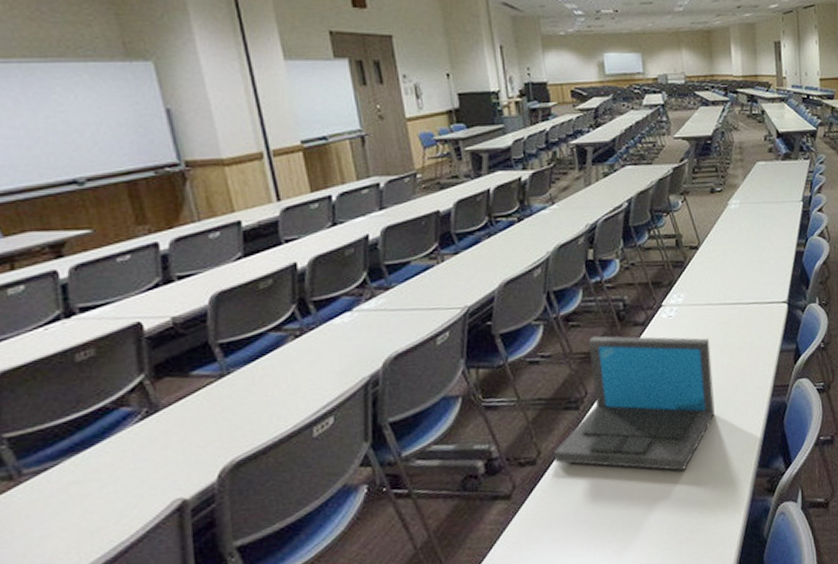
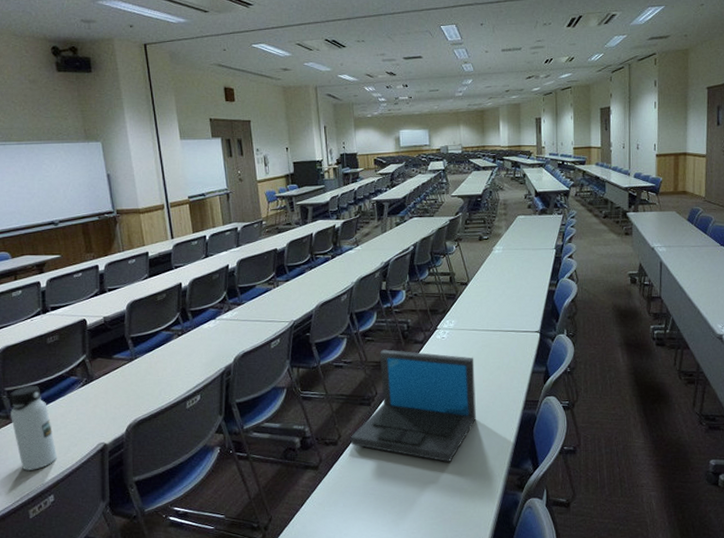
water bottle: none [12,426,104,554] -> present [9,386,58,471]

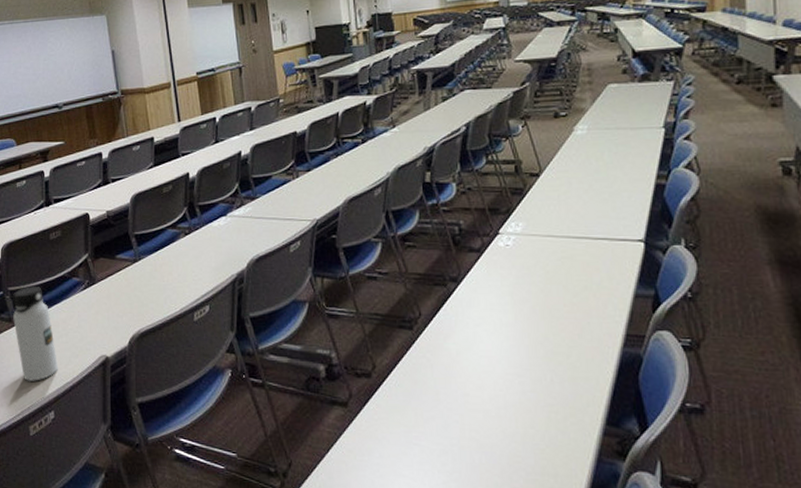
laptop: present [350,349,476,463] -> none [387,258,555,412]

